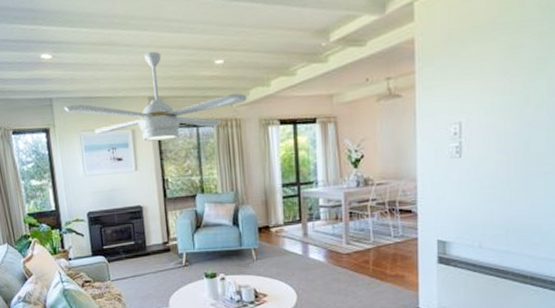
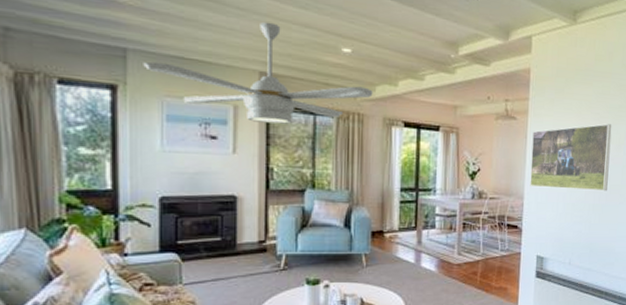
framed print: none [423,82,528,167] -> present [530,124,612,192]

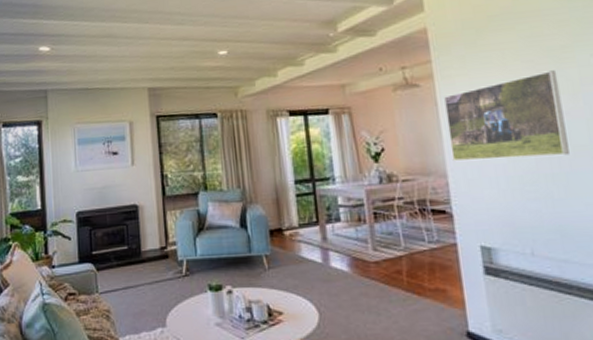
ceiling fan: present [143,21,373,124] -> none [59,43,253,134]

